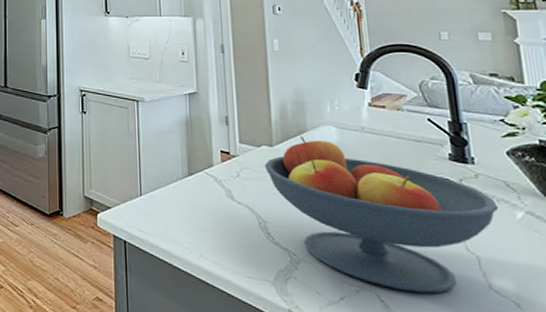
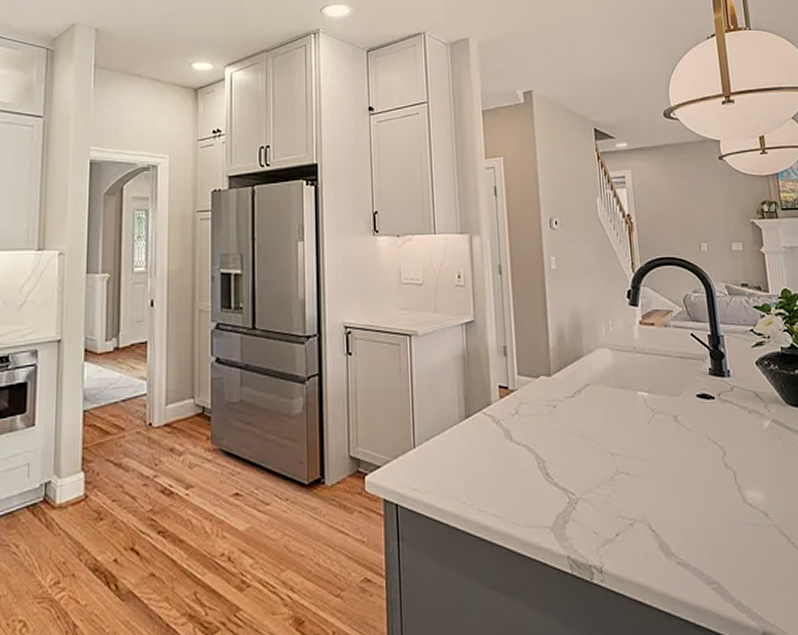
fruit bowl: present [264,135,499,293] -> none [543,361,750,517]

